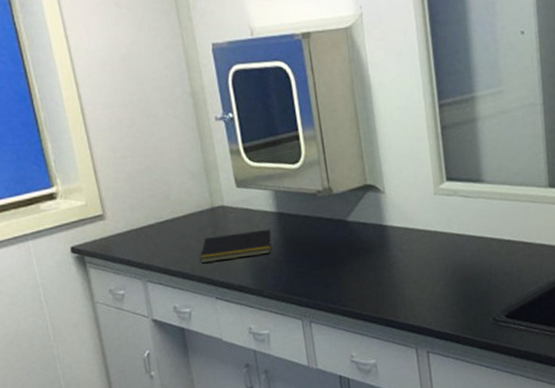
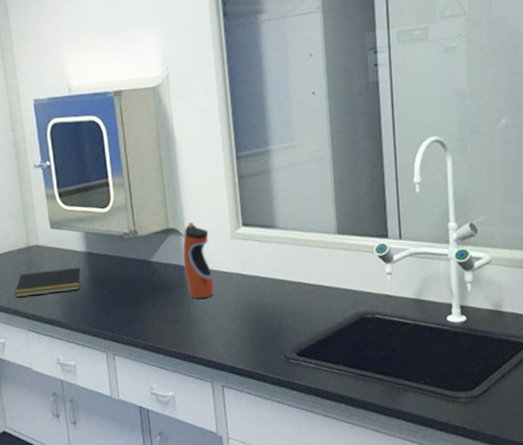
water bottle: none [382,177,417,261] -> present [182,222,214,299]

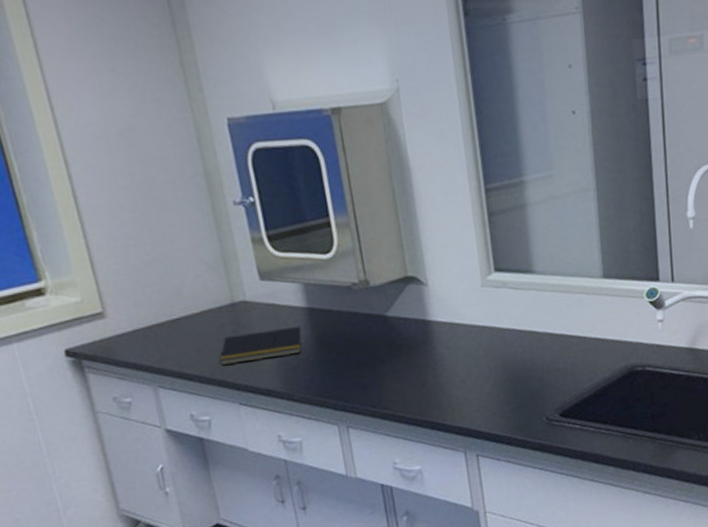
water bottle: present [182,222,214,299] -> none [424,268,464,358]

